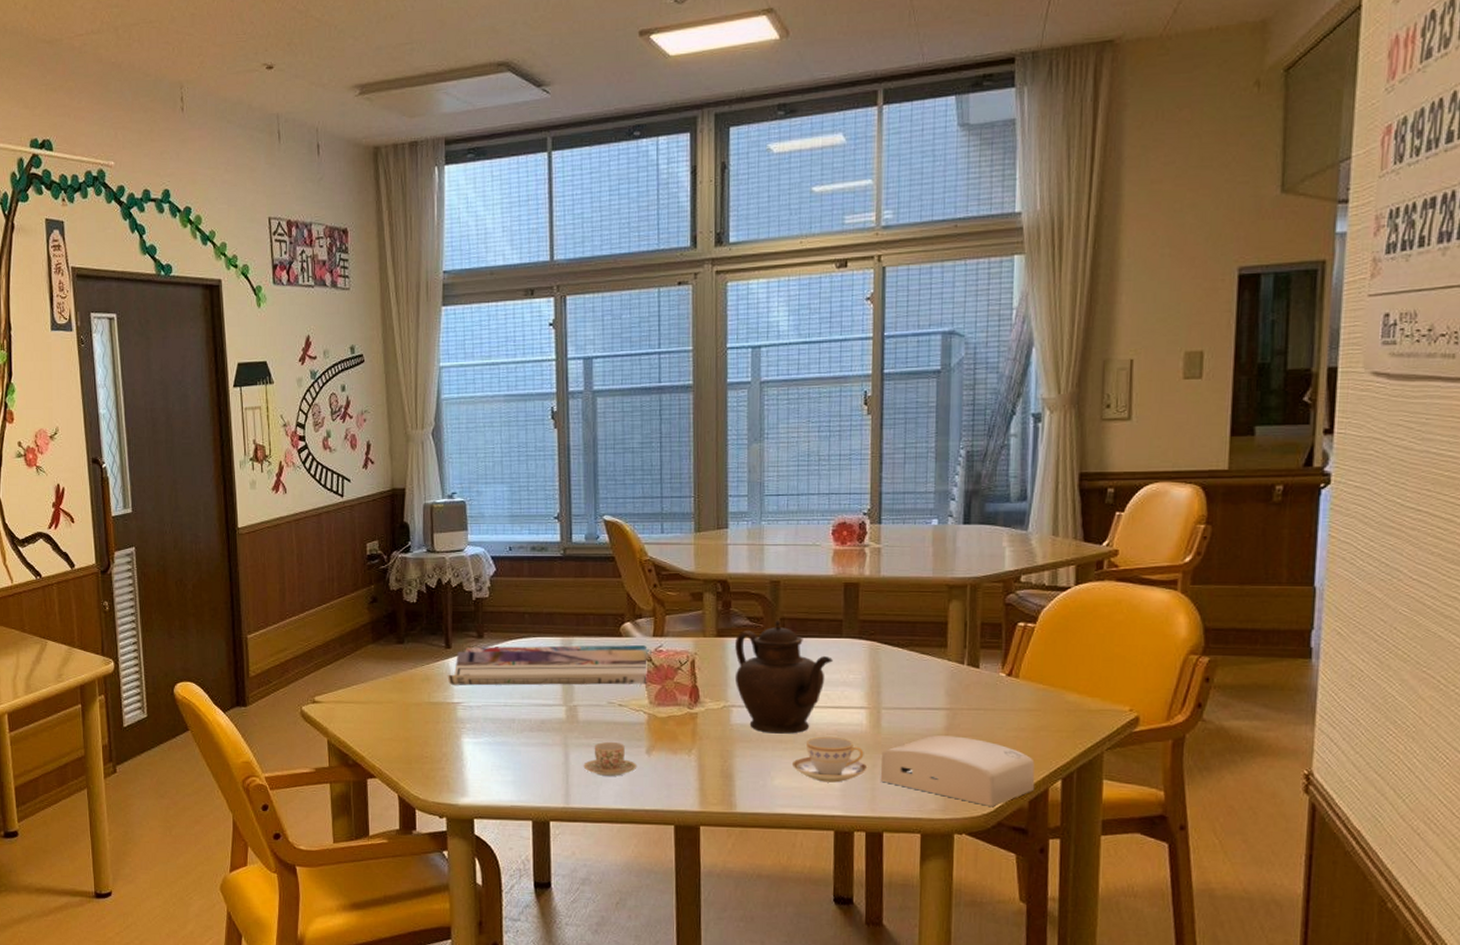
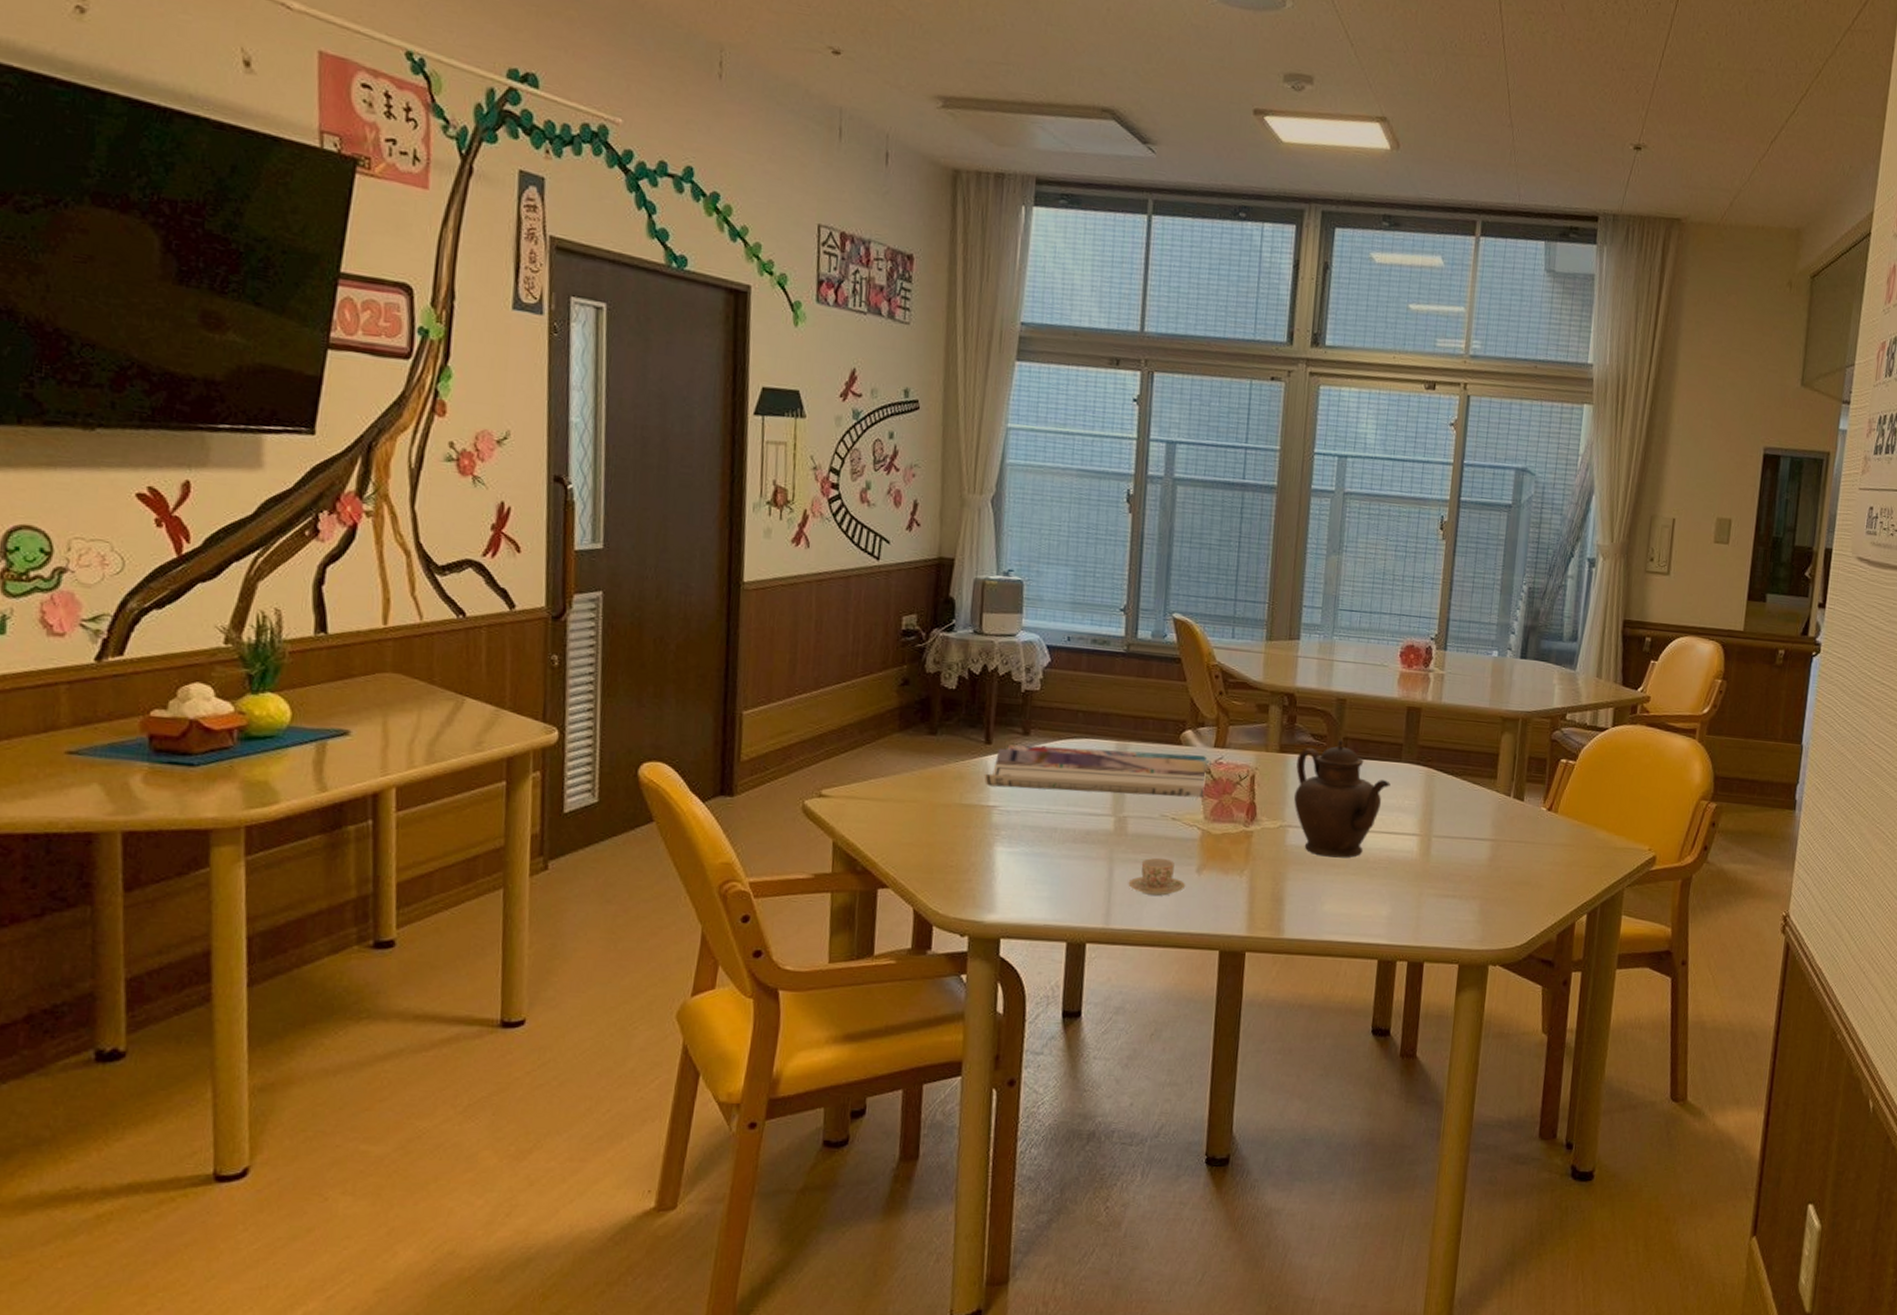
teacup: present [791,736,868,783] -> none [1342,862,1415,910]
tissue dispenser: present [880,735,1035,806] -> none [1425,866,1565,939]

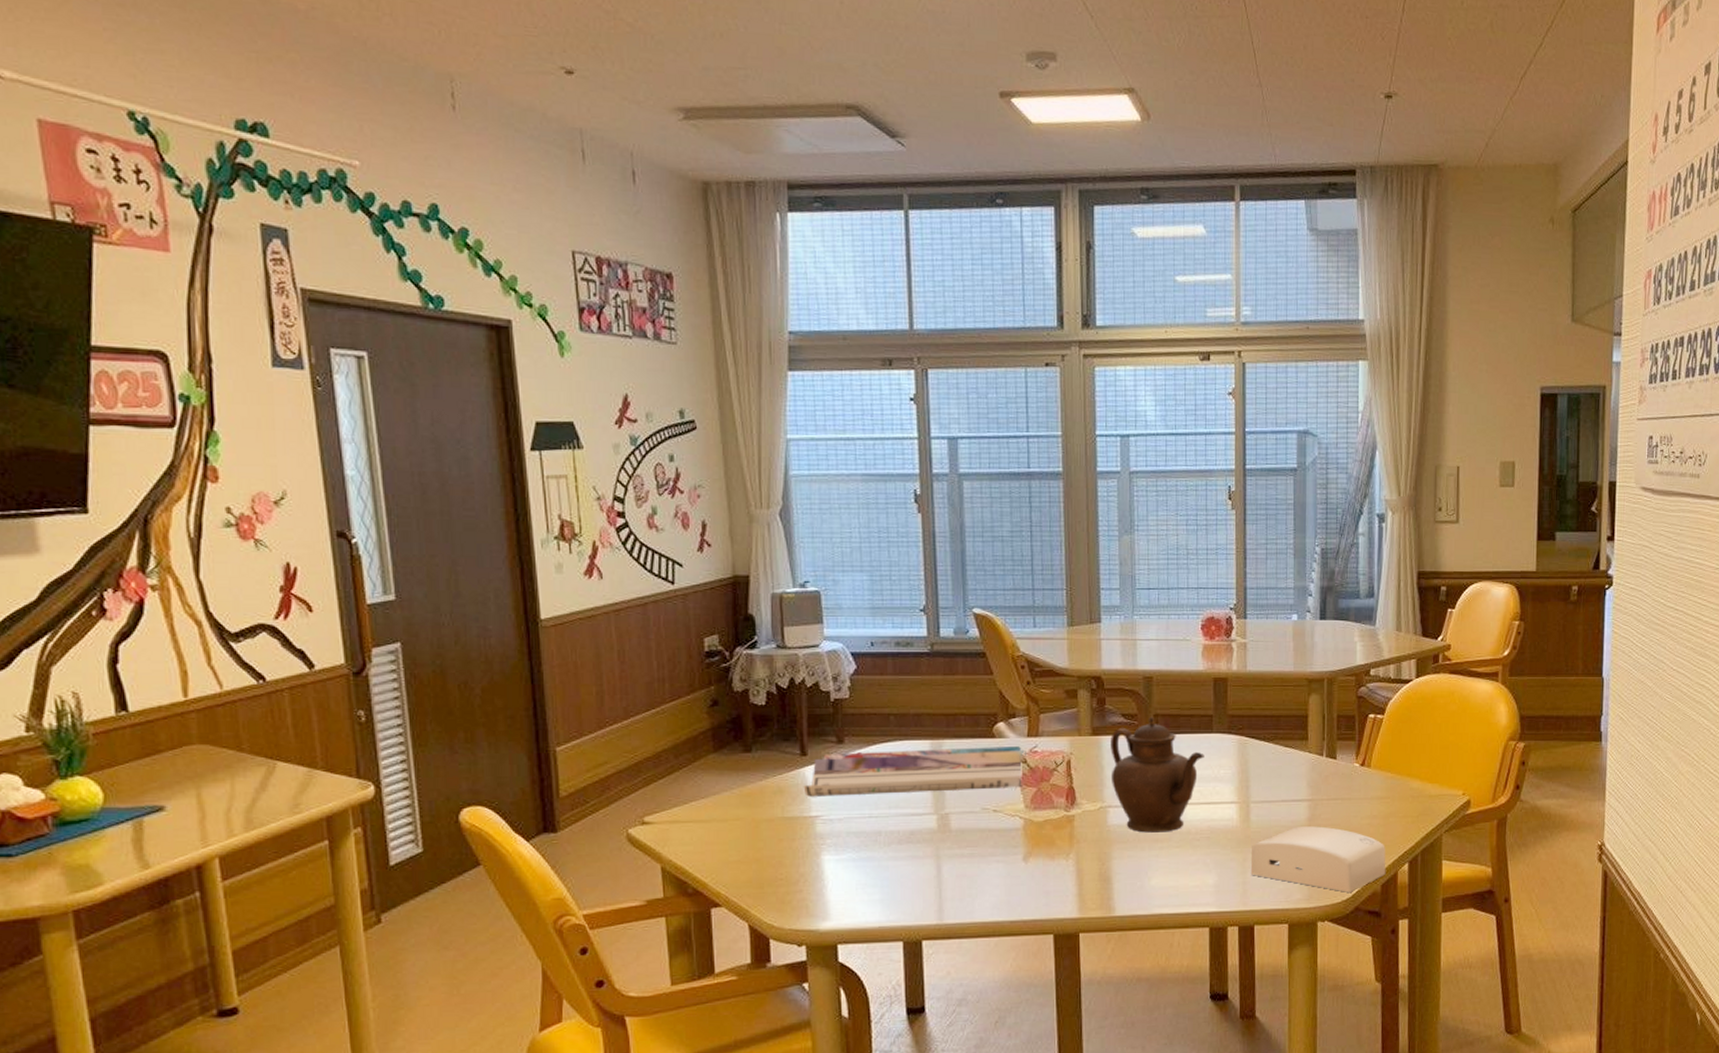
teacup: present [1128,857,1186,896] -> none [957,850,1014,887]
tissue dispenser: none [1425,866,1565,939] -> present [1250,826,1386,892]

